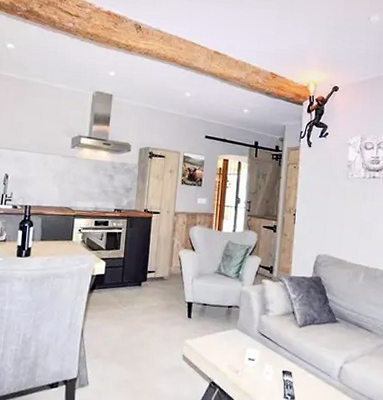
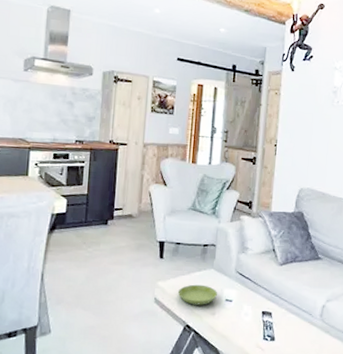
saucer: none [204,343,241,363] -> present [177,284,218,305]

